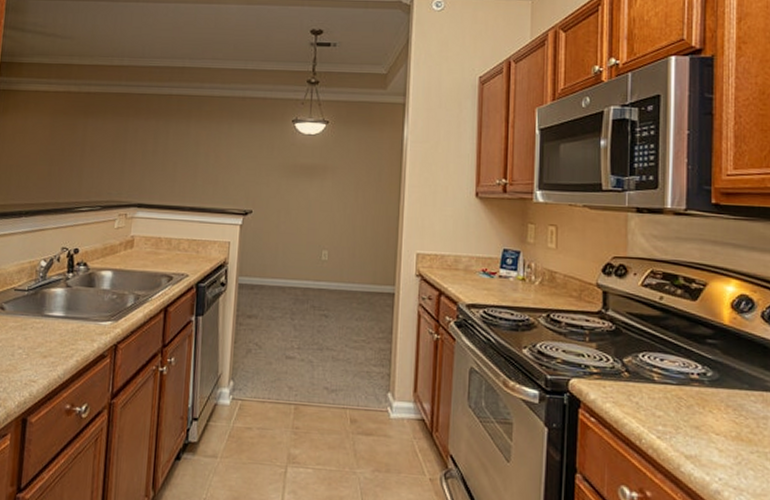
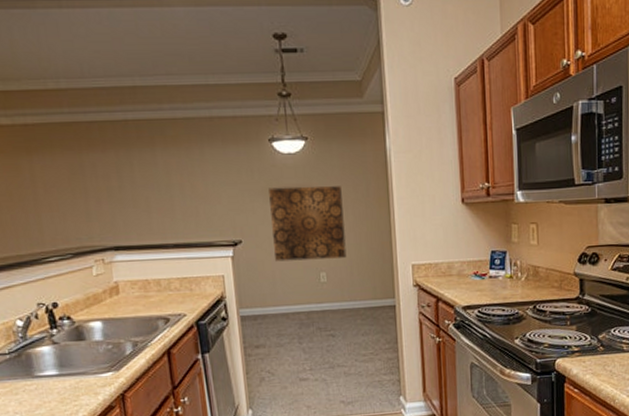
wall art: none [280,164,355,239] -> present [269,186,347,262]

